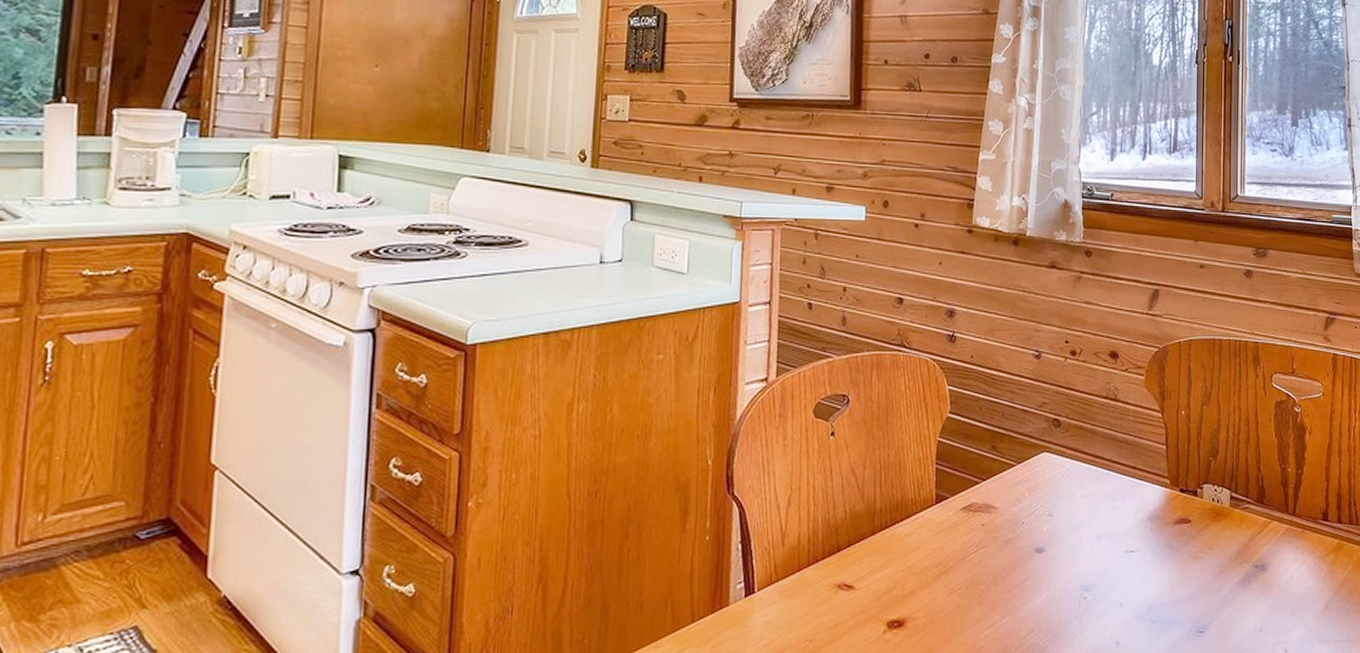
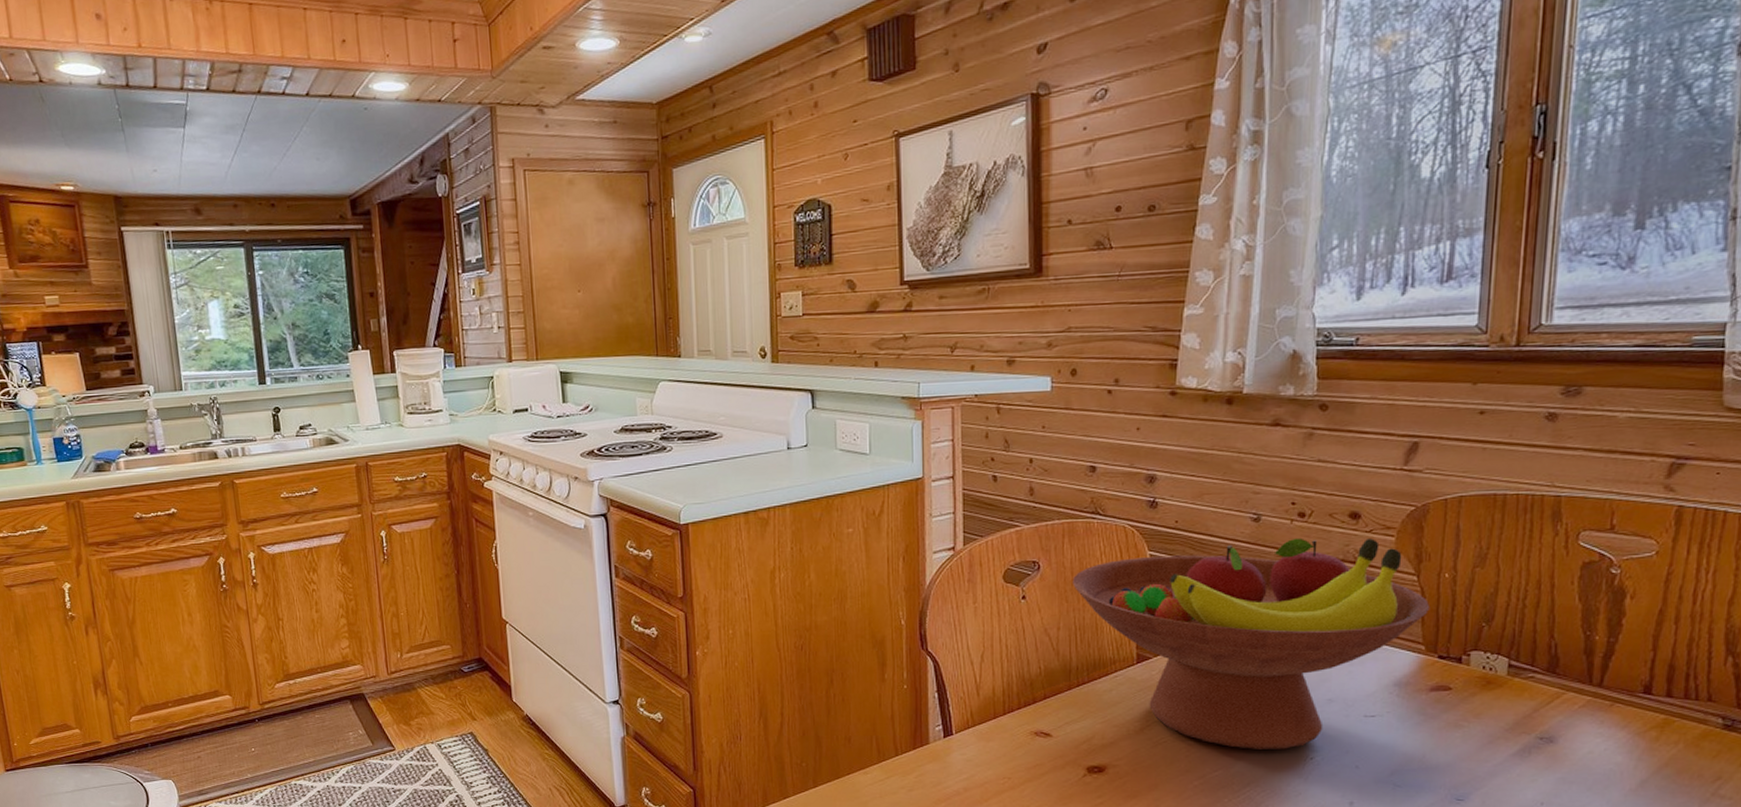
fruit bowl: none [878,375,1172,592] -> present [1071,537,1431,749]

